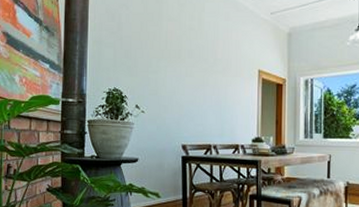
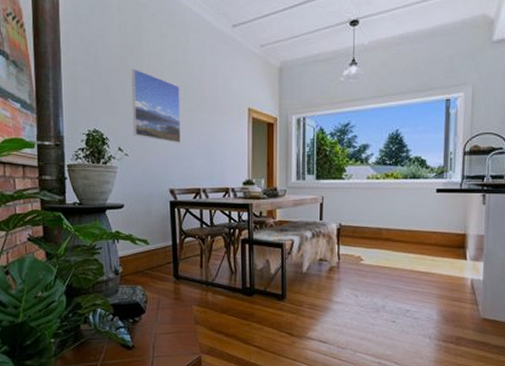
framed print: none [149,33,195,102] -> present [131,68,181,143]

